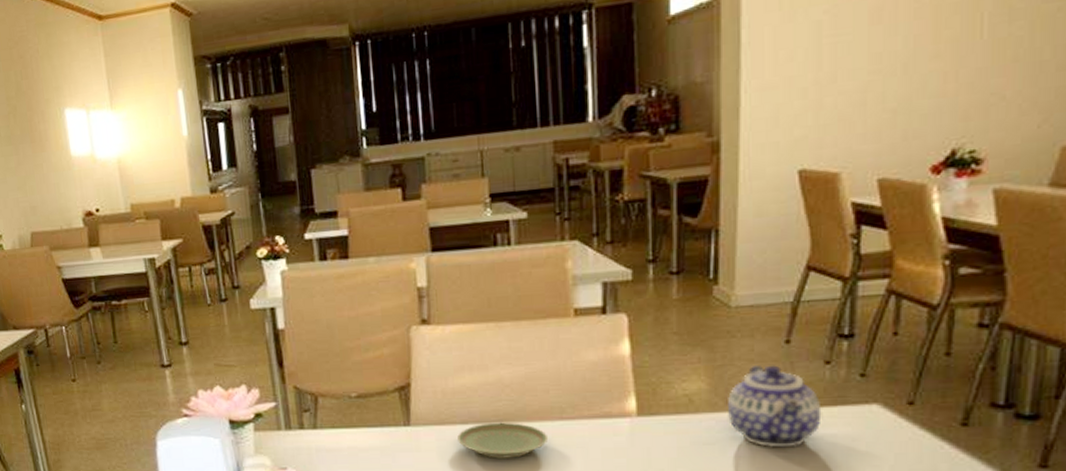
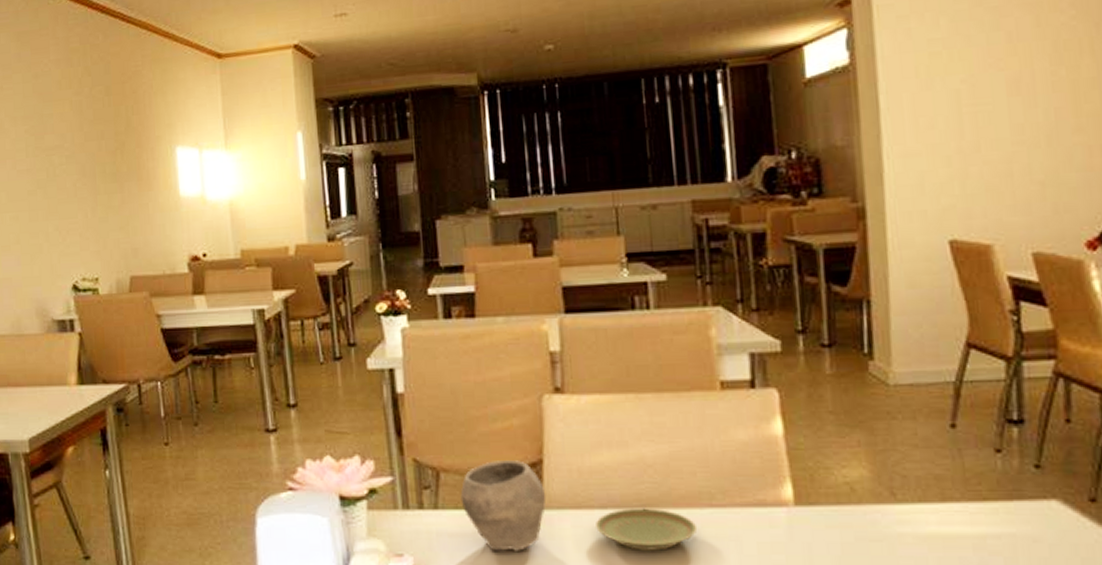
bowl: none [336,385,414,463] -> present [460,460,546,553]
teapot: present [728,365,822,448] -> none [893,452,997,548]

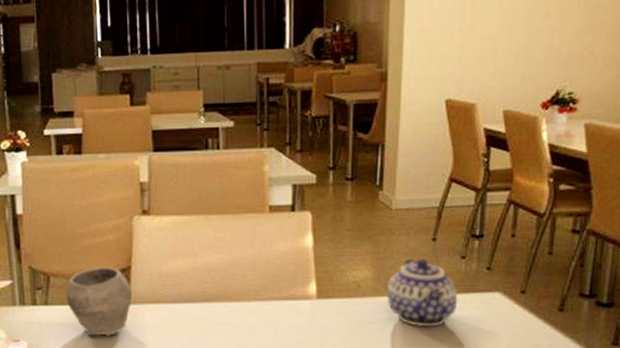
plate: present [596,508,698,551] -> none [169,302,245,333]
teapot: none [893,452,997,548] -> present [388,258,458,327]

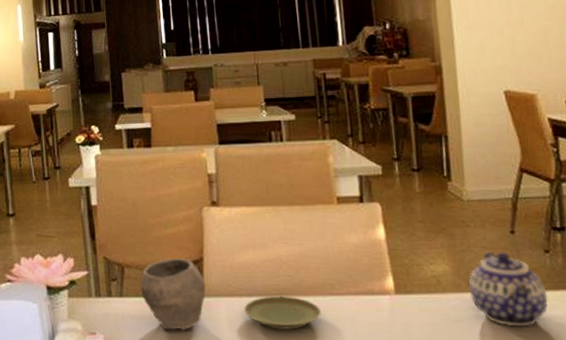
plate: none [169,302,245,333] -> present [244,296,322,330]

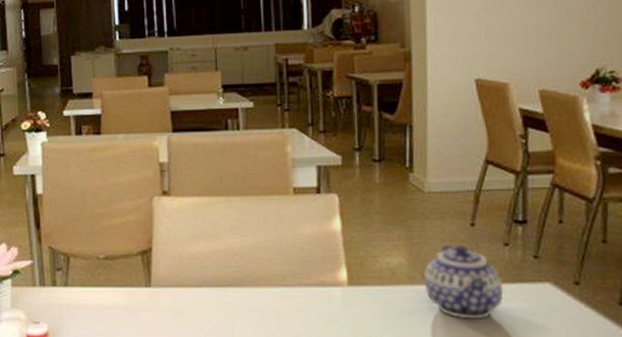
bowl: present [140,258,206,331] -> none [86,248,154,321]
plate: present [244,296,322,330] -> none [192,286,272,320]

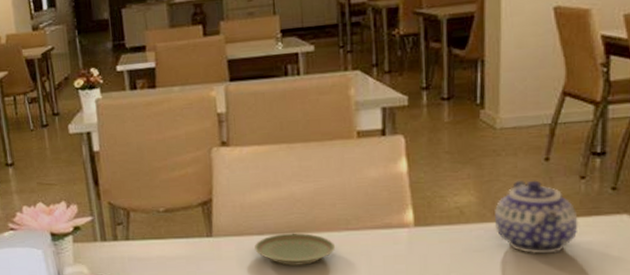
plate: none [192,286,272,320] -> present [255,233,336,266]

